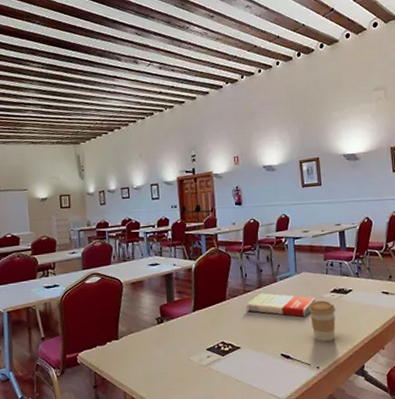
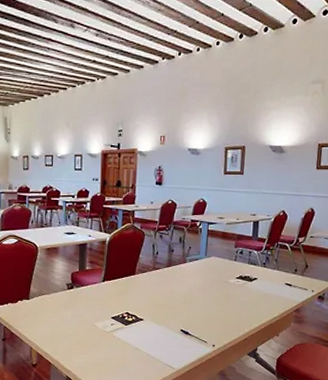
book: present [245,293,316,318] -> none [153,272,221,299]
coffee cup: present [308,300,336,342] -> none [212,285,239,324]

